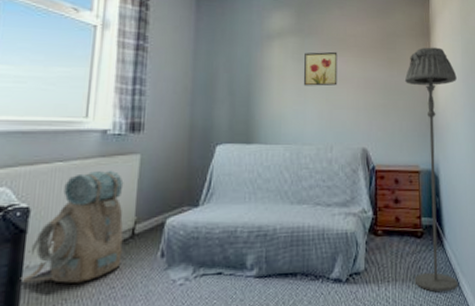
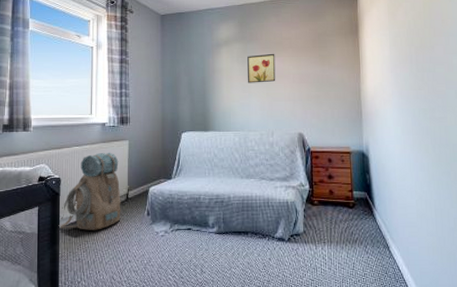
floor lamp: present [404,47,458,293] -> none [335,43,388,254]

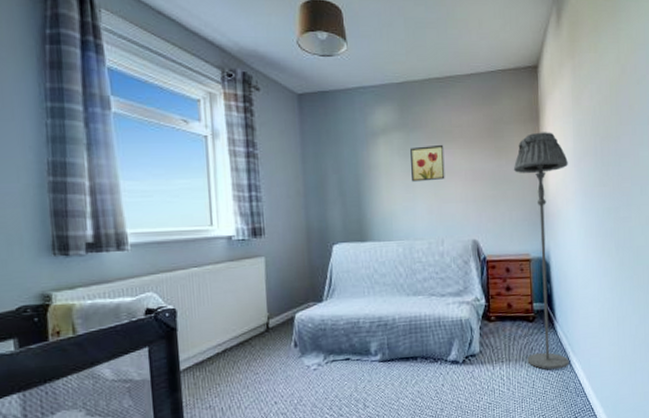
backpack: present [58,152,121,230] -> none [178,272,261,371]
floor lamp: none [335,43,388,254] -> present [513,132,569,370]

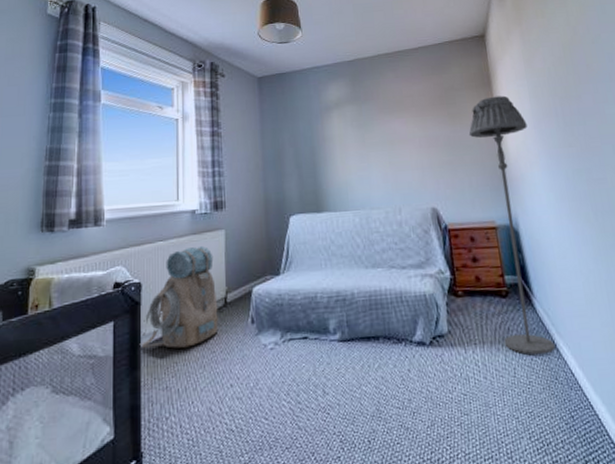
backpack: none [178,272,261,371] -> present [139,245,219,348]
wall art: present [410,144,445,182] -> none [363,114,399,151]

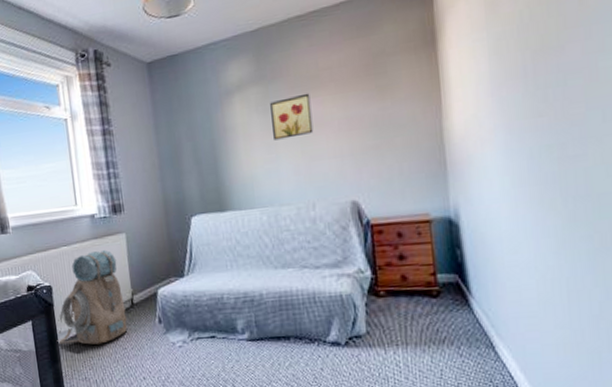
wall art: none [363,114,399,151] -> present [270,93,314,141]
floor lamp: present [469,95,556,355] -> none [402,56,493,357]

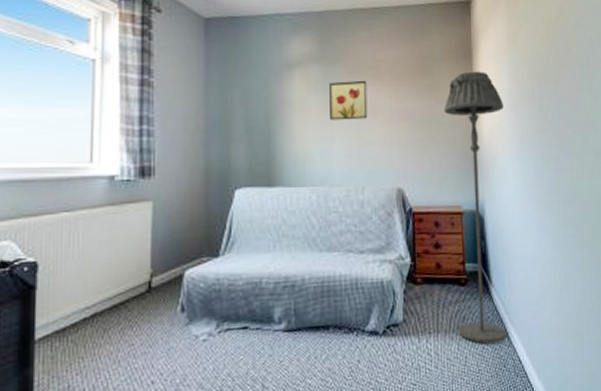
backpack: present [57,249,128,345] -> none [33,219,140,341]
floor lamp: none [402,56,493,357] -> present [443,71,507,344]

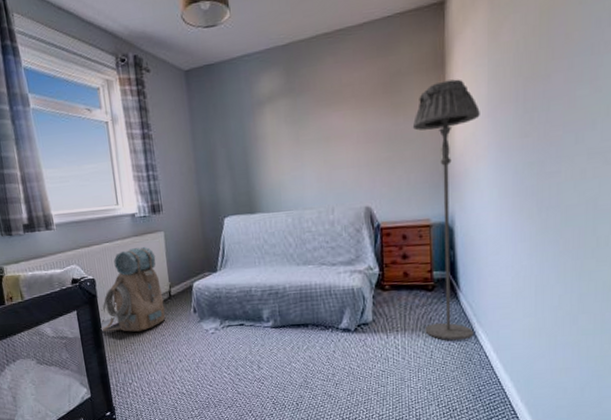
backpack: none [33,219,140,341] -> present [100,246,166,332]
wall art: present [329,80,368,120] -> none [298,107,335,150]

